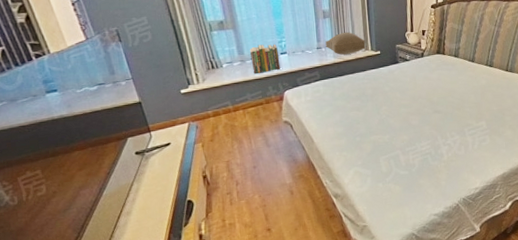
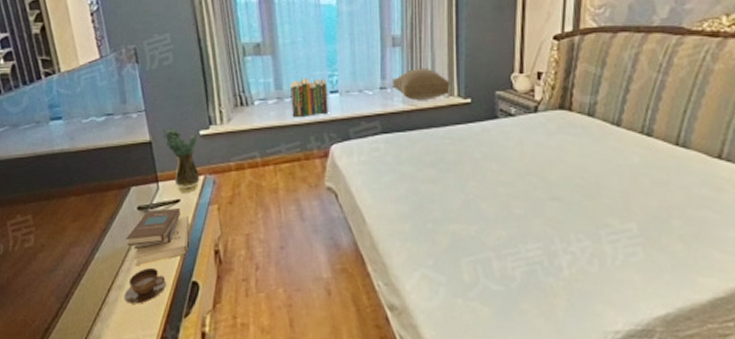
books: none [128,149,182,196] -> present [126,208,189,266]
teacup: none [132,195,166,224] -> present [124,267,166,304]
vase: none [149,89,185,137] -> present [163,127,200,193]

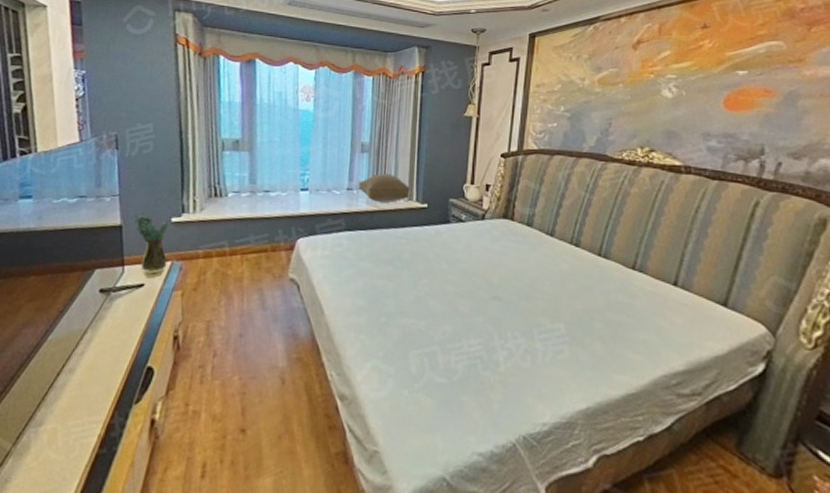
teacup: present [124,267,166,304] -> none [73,351,120,389]
books: present [126,208,189,266] -> none [84,292,152,350]
books: present [289,78,328,118] -> none [263,175,299,212]

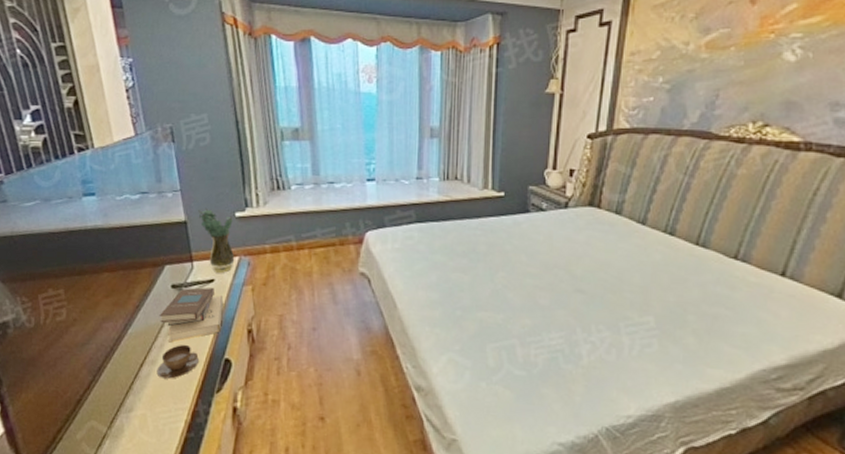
teacup: none [73,351,120,389] -> present [156,344,199,379]
books: none [84,292,152,350] -> present [160,287,223,343]
cushion: present [358,173,410,203] -> none [429,159,485,192]

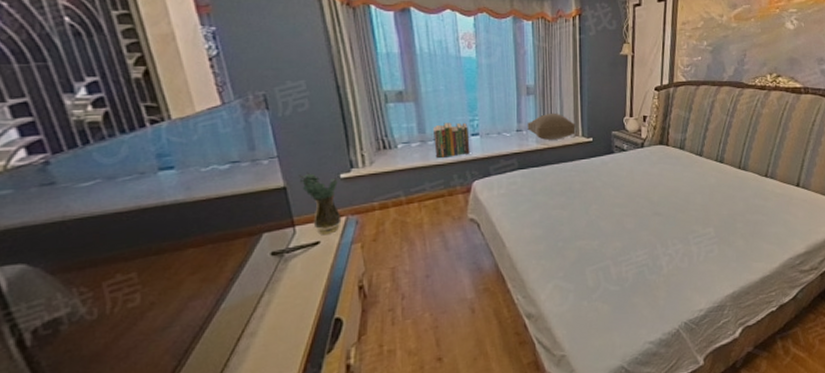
teacup: present [156,344,199,379] -> none [257,310,306,349]
books: present [160,287,223,343] -> none [258,250,331,311]
books: none [327,165,365,204] -> present [432,122,470,159]
cushion: none [429,159,485,192] -> present [527,113,576,140]

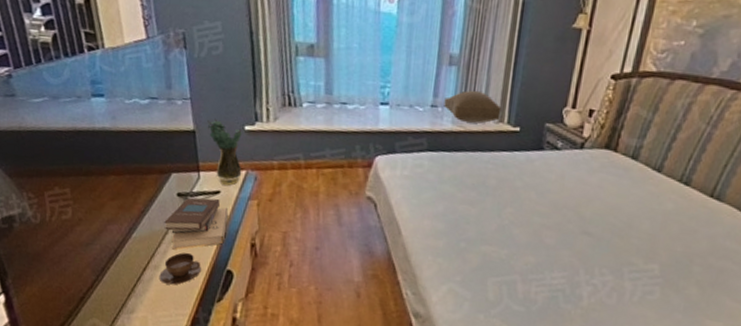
teacup: none [257,310,306,349] -> present [159,252,201,285]
books: none [258,250,331,311] -> present [164,198,229,250]
books: present [432,122,470,159] -> none [339,86,378,126]

